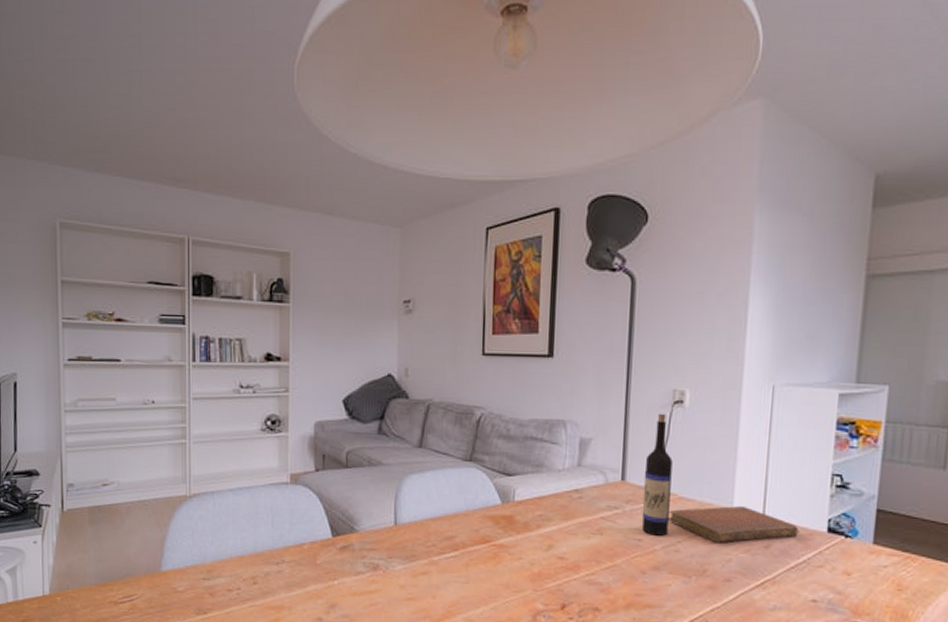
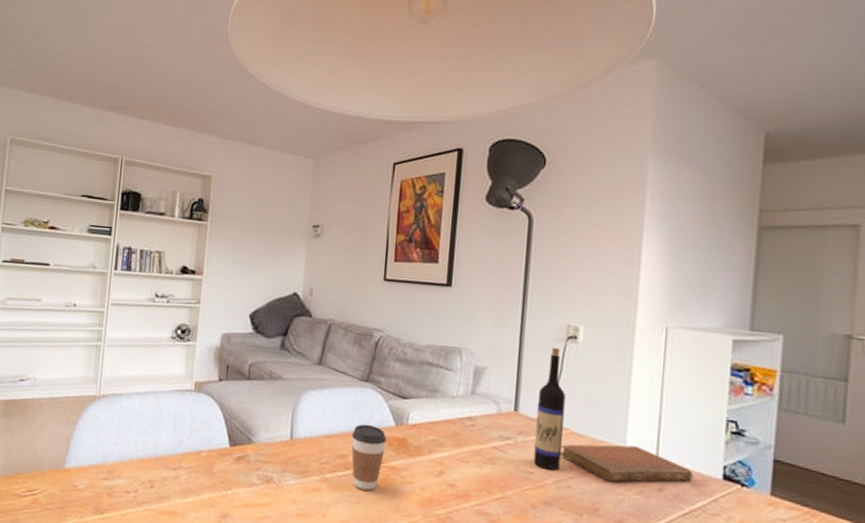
coffee cup: none [457,504,493,570] -> present [351,424,387,491]

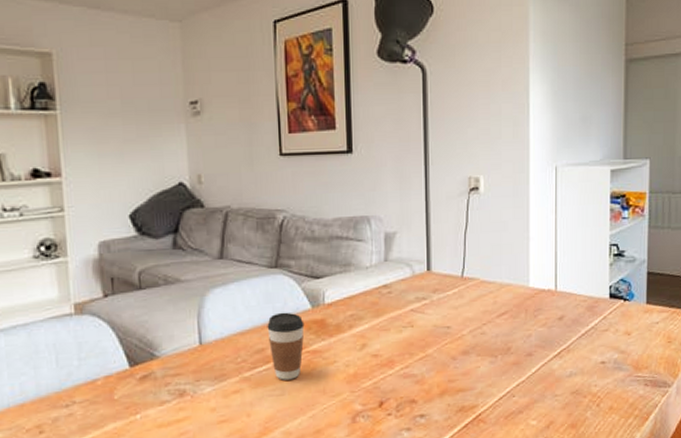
wine bottle: present [533,347,566,471] -> none [448,201,473,321]
notebook: present [559,444,693,482] -> none [472,282,586,321]

